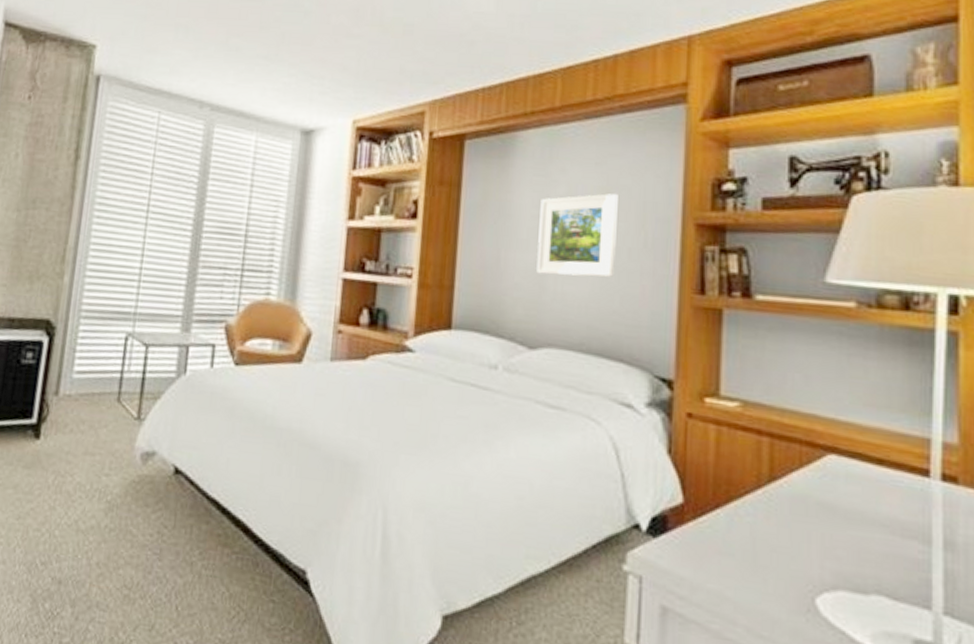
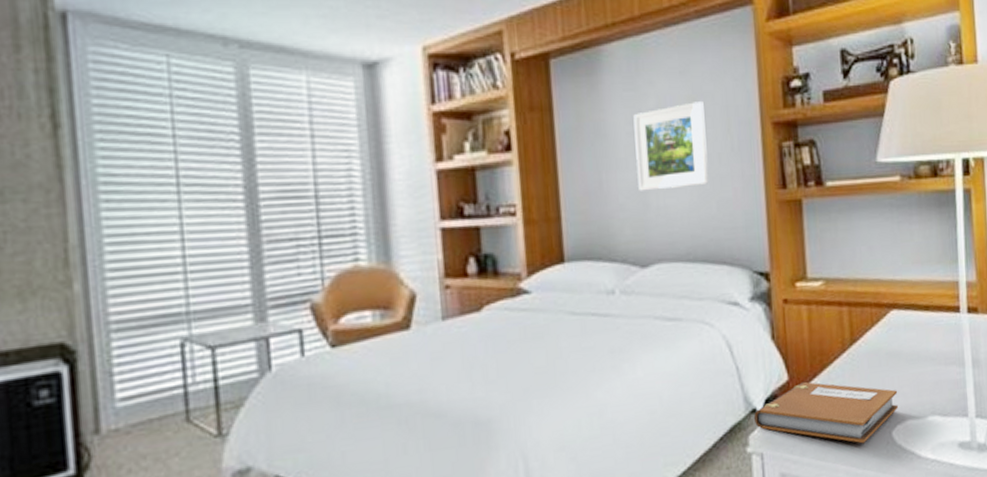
notebook: none [636,509,829,602] -> present [754,381,898,444]

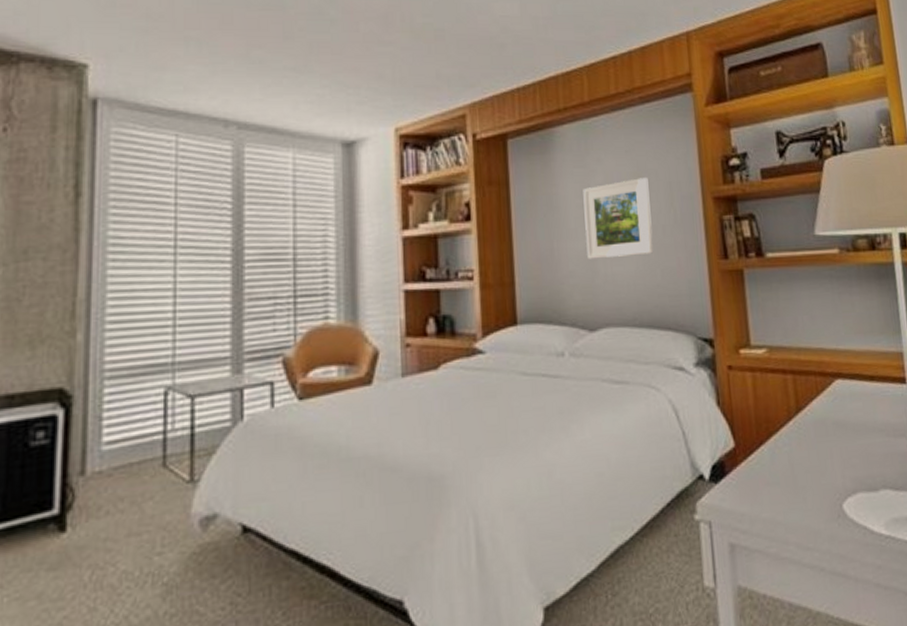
notebook: present [754,381,898,444] -> none [701,449,848,516]

